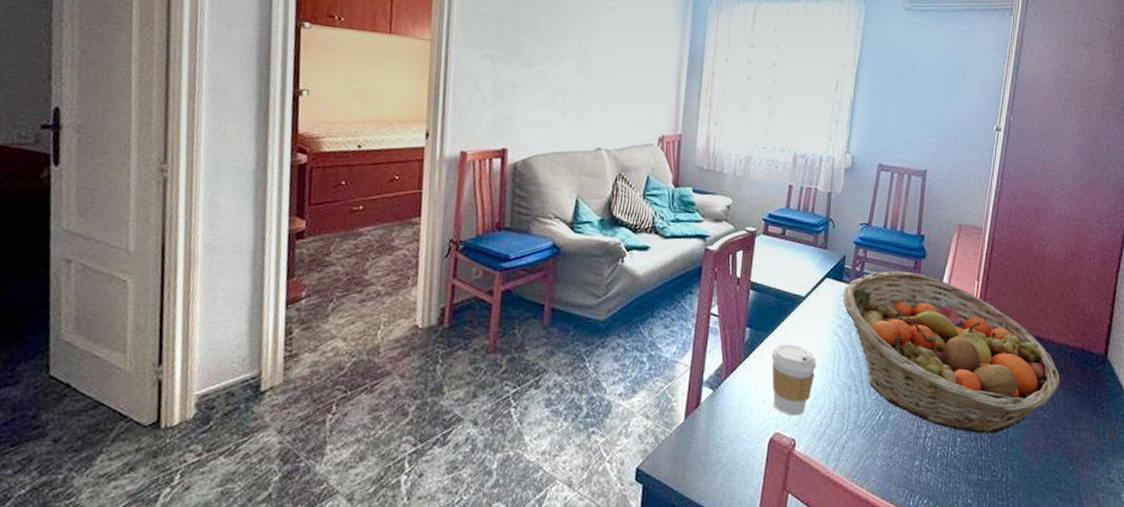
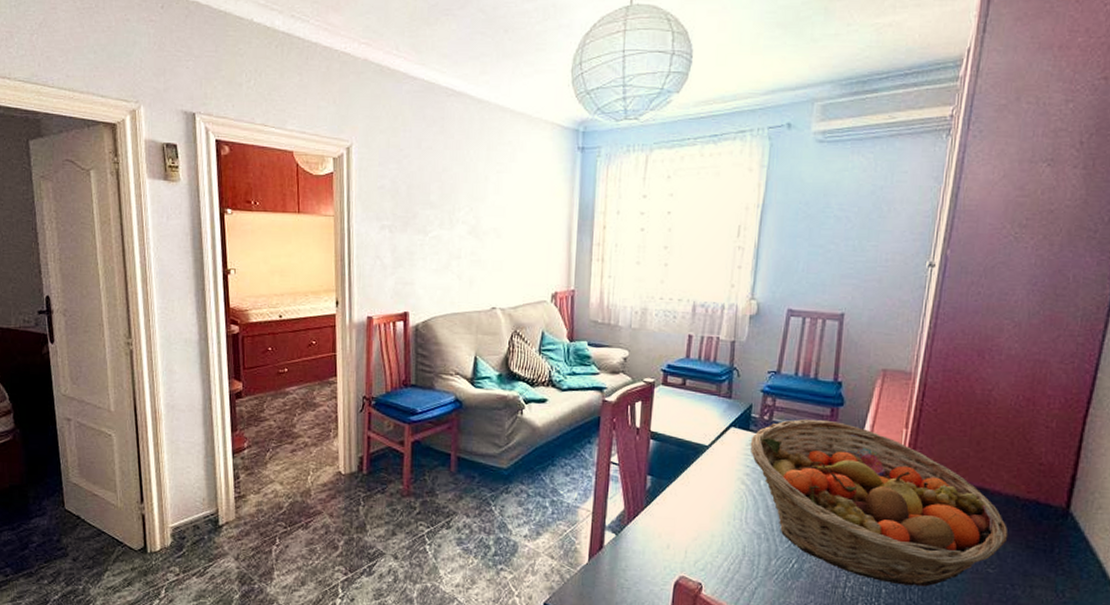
coffee cup: present [771,344,817,416] -> none [674,492,723,561]

